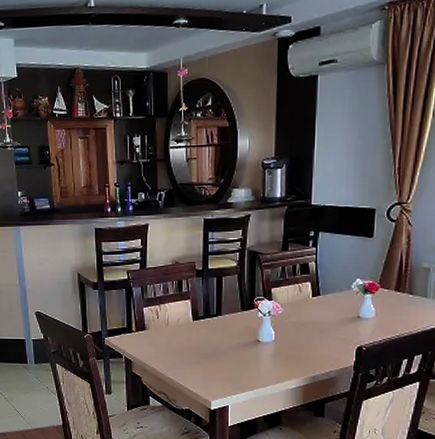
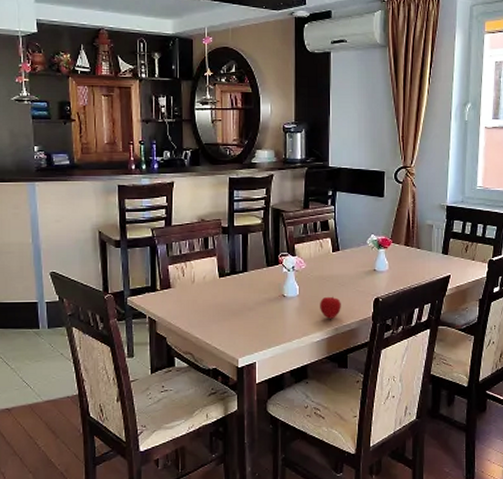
apple: none [297,343,320,366] -> present [320,296,341,319]

